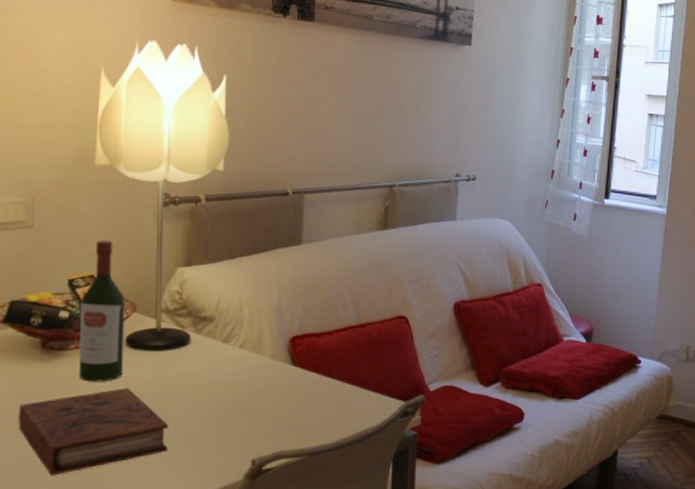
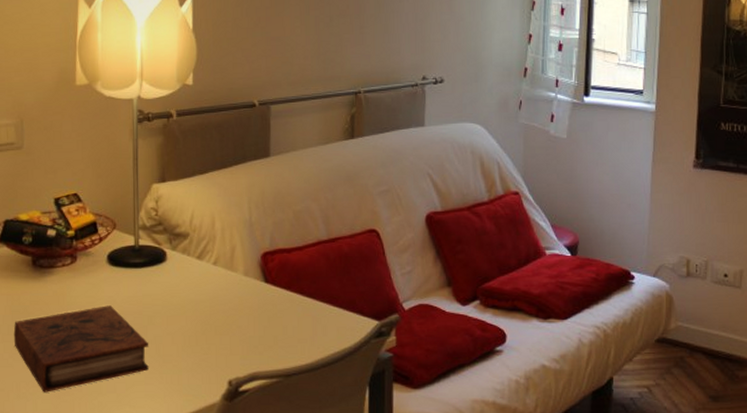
wine bottle: present [79,241,125,382] -> none [65,159,106,299]

